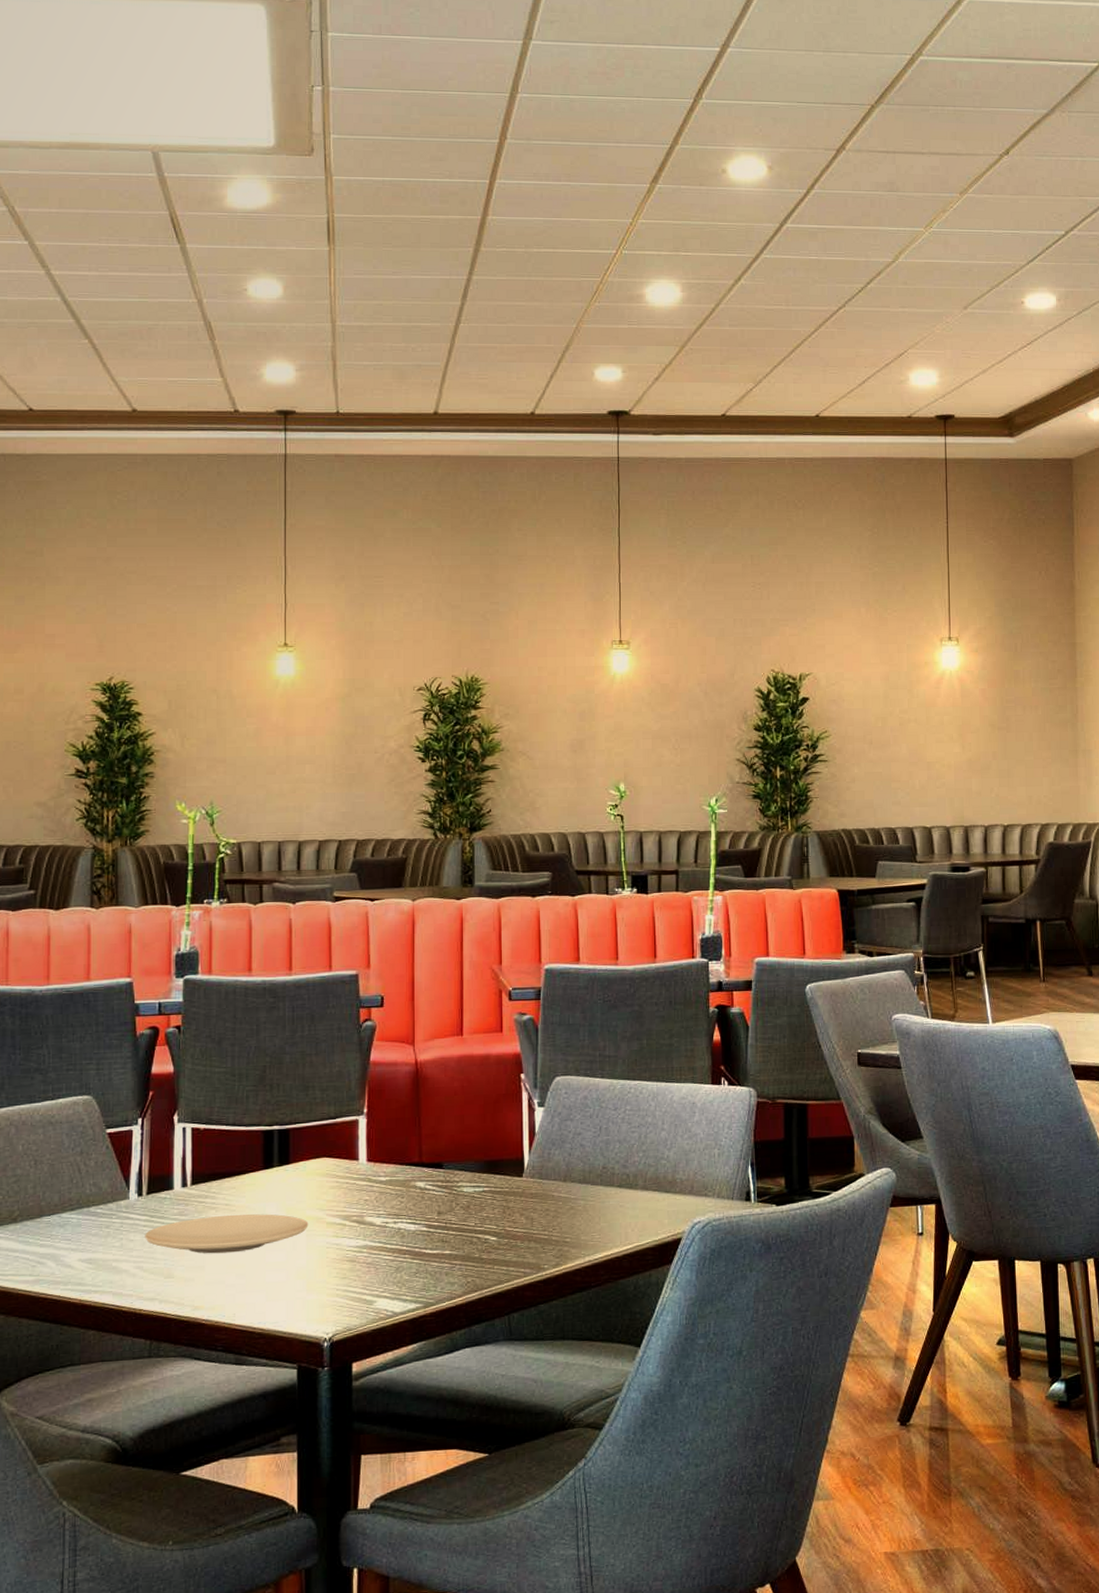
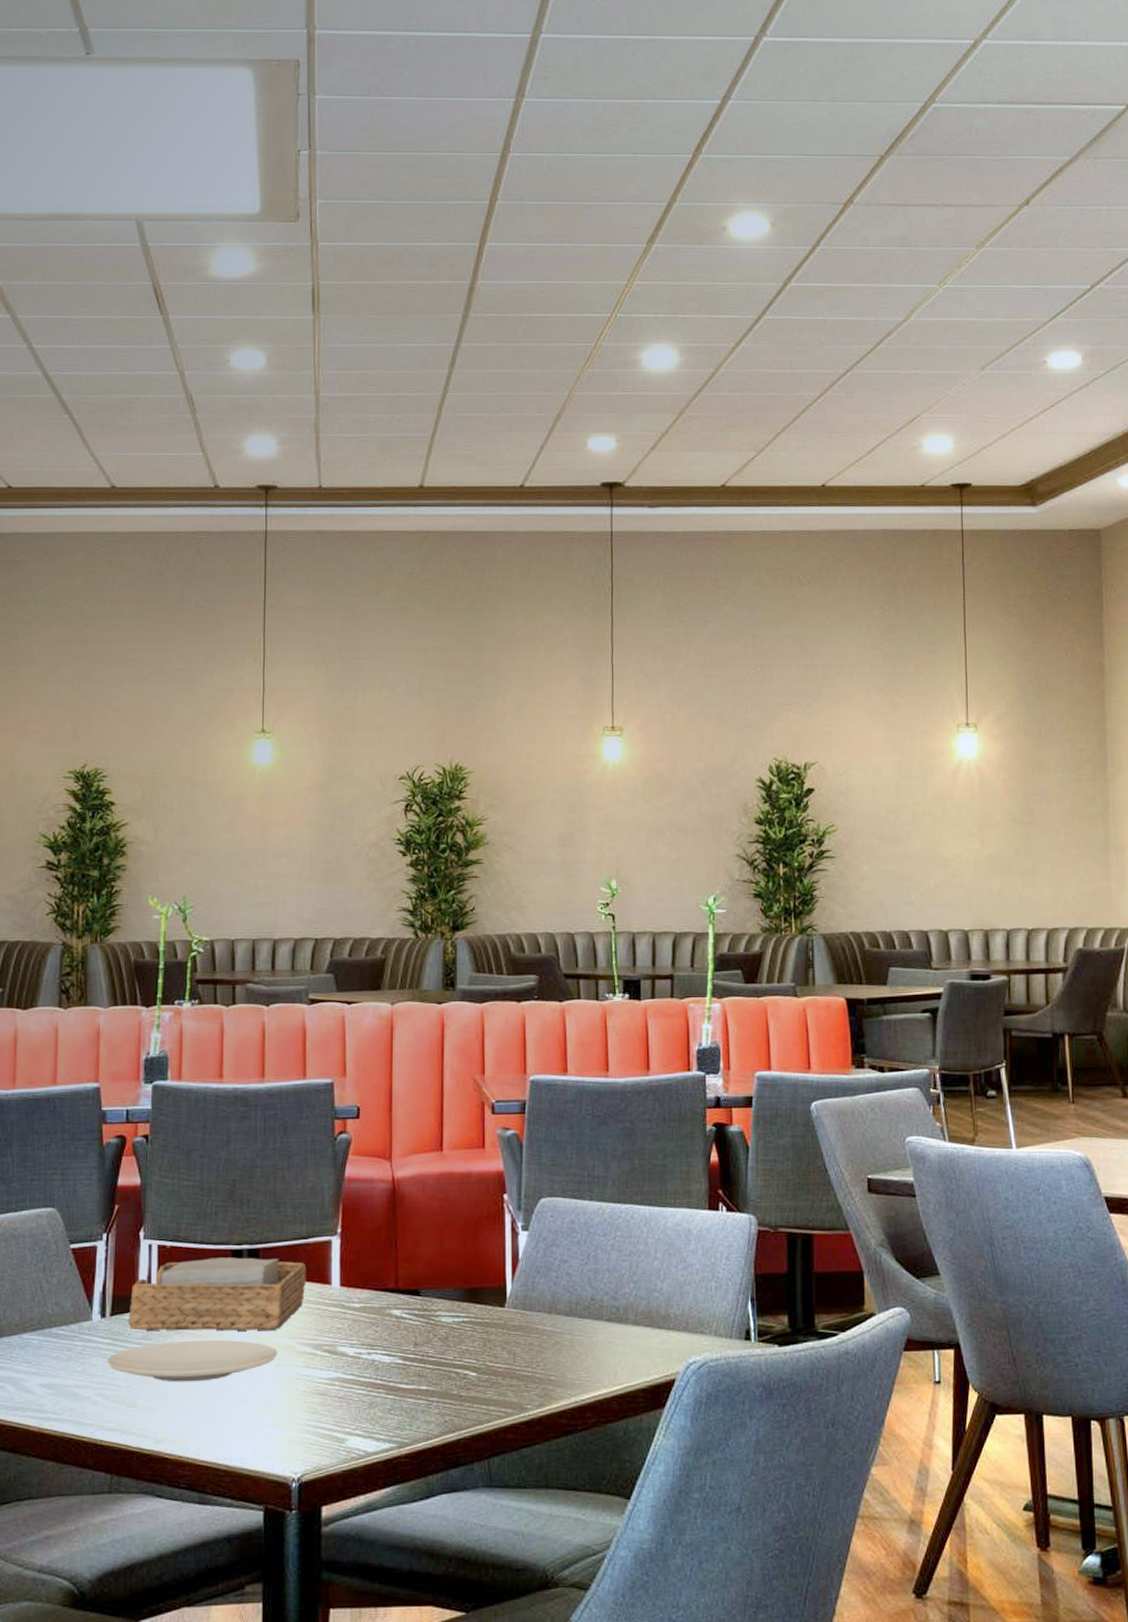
napkin holder: none [164,1137,335,1207] -> present [128,1257,307,1331]

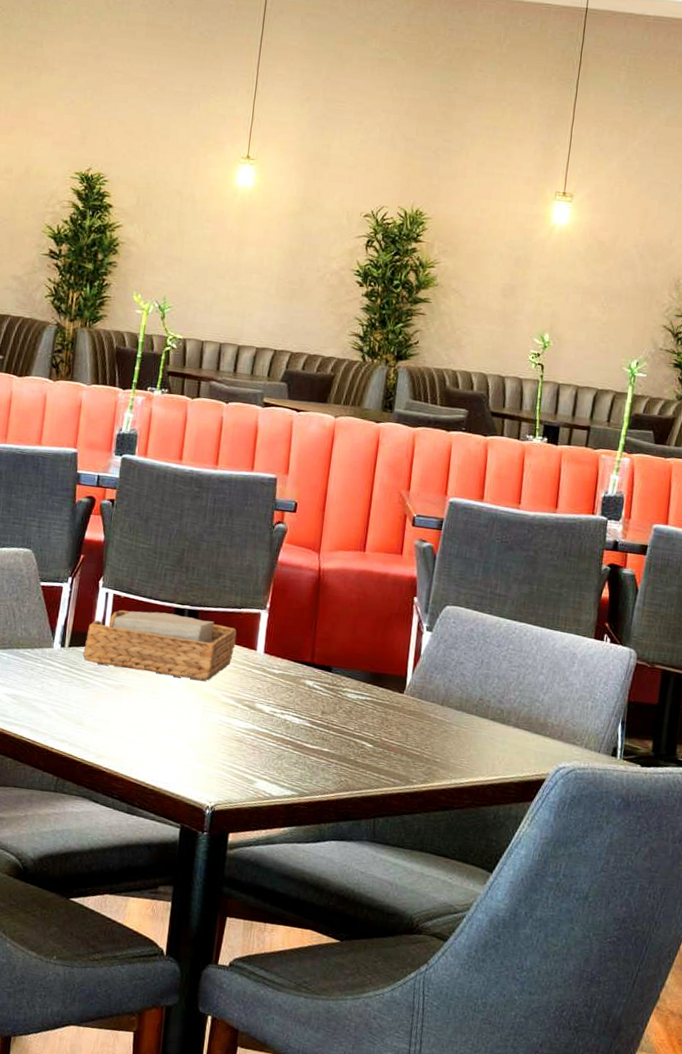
plate: present [107,1339,278,1382] -> none [63,675,206,714]

